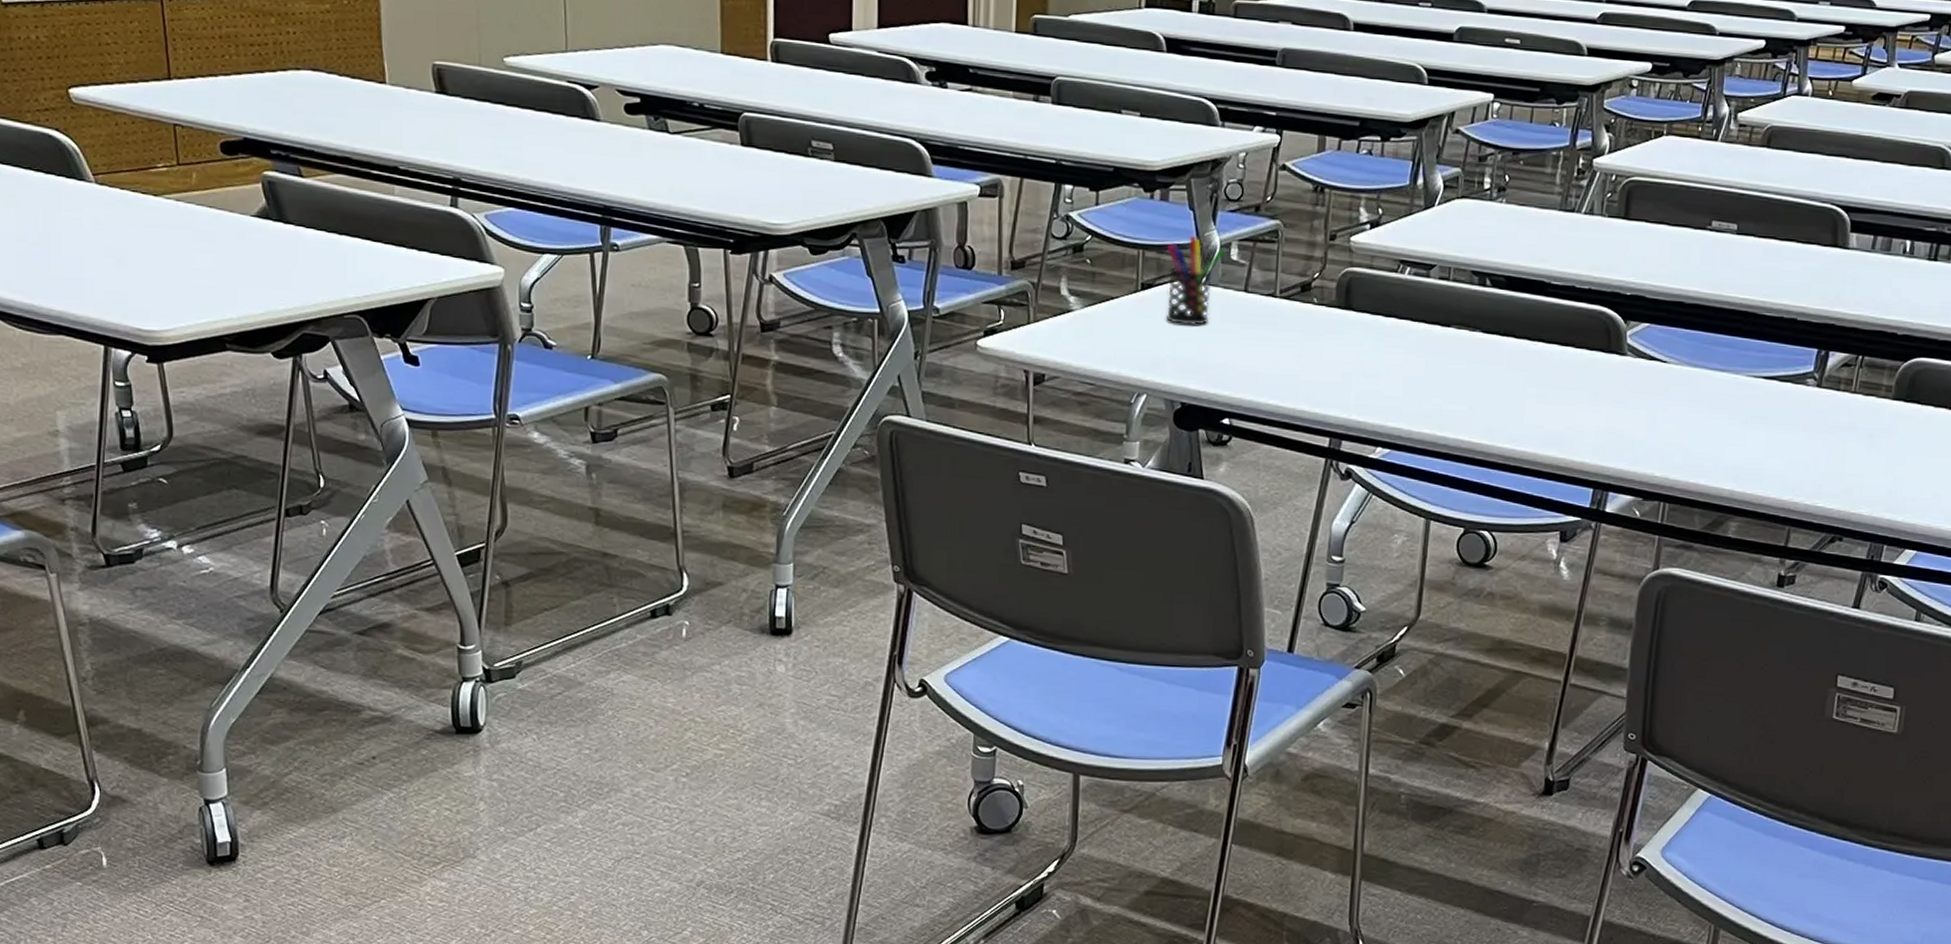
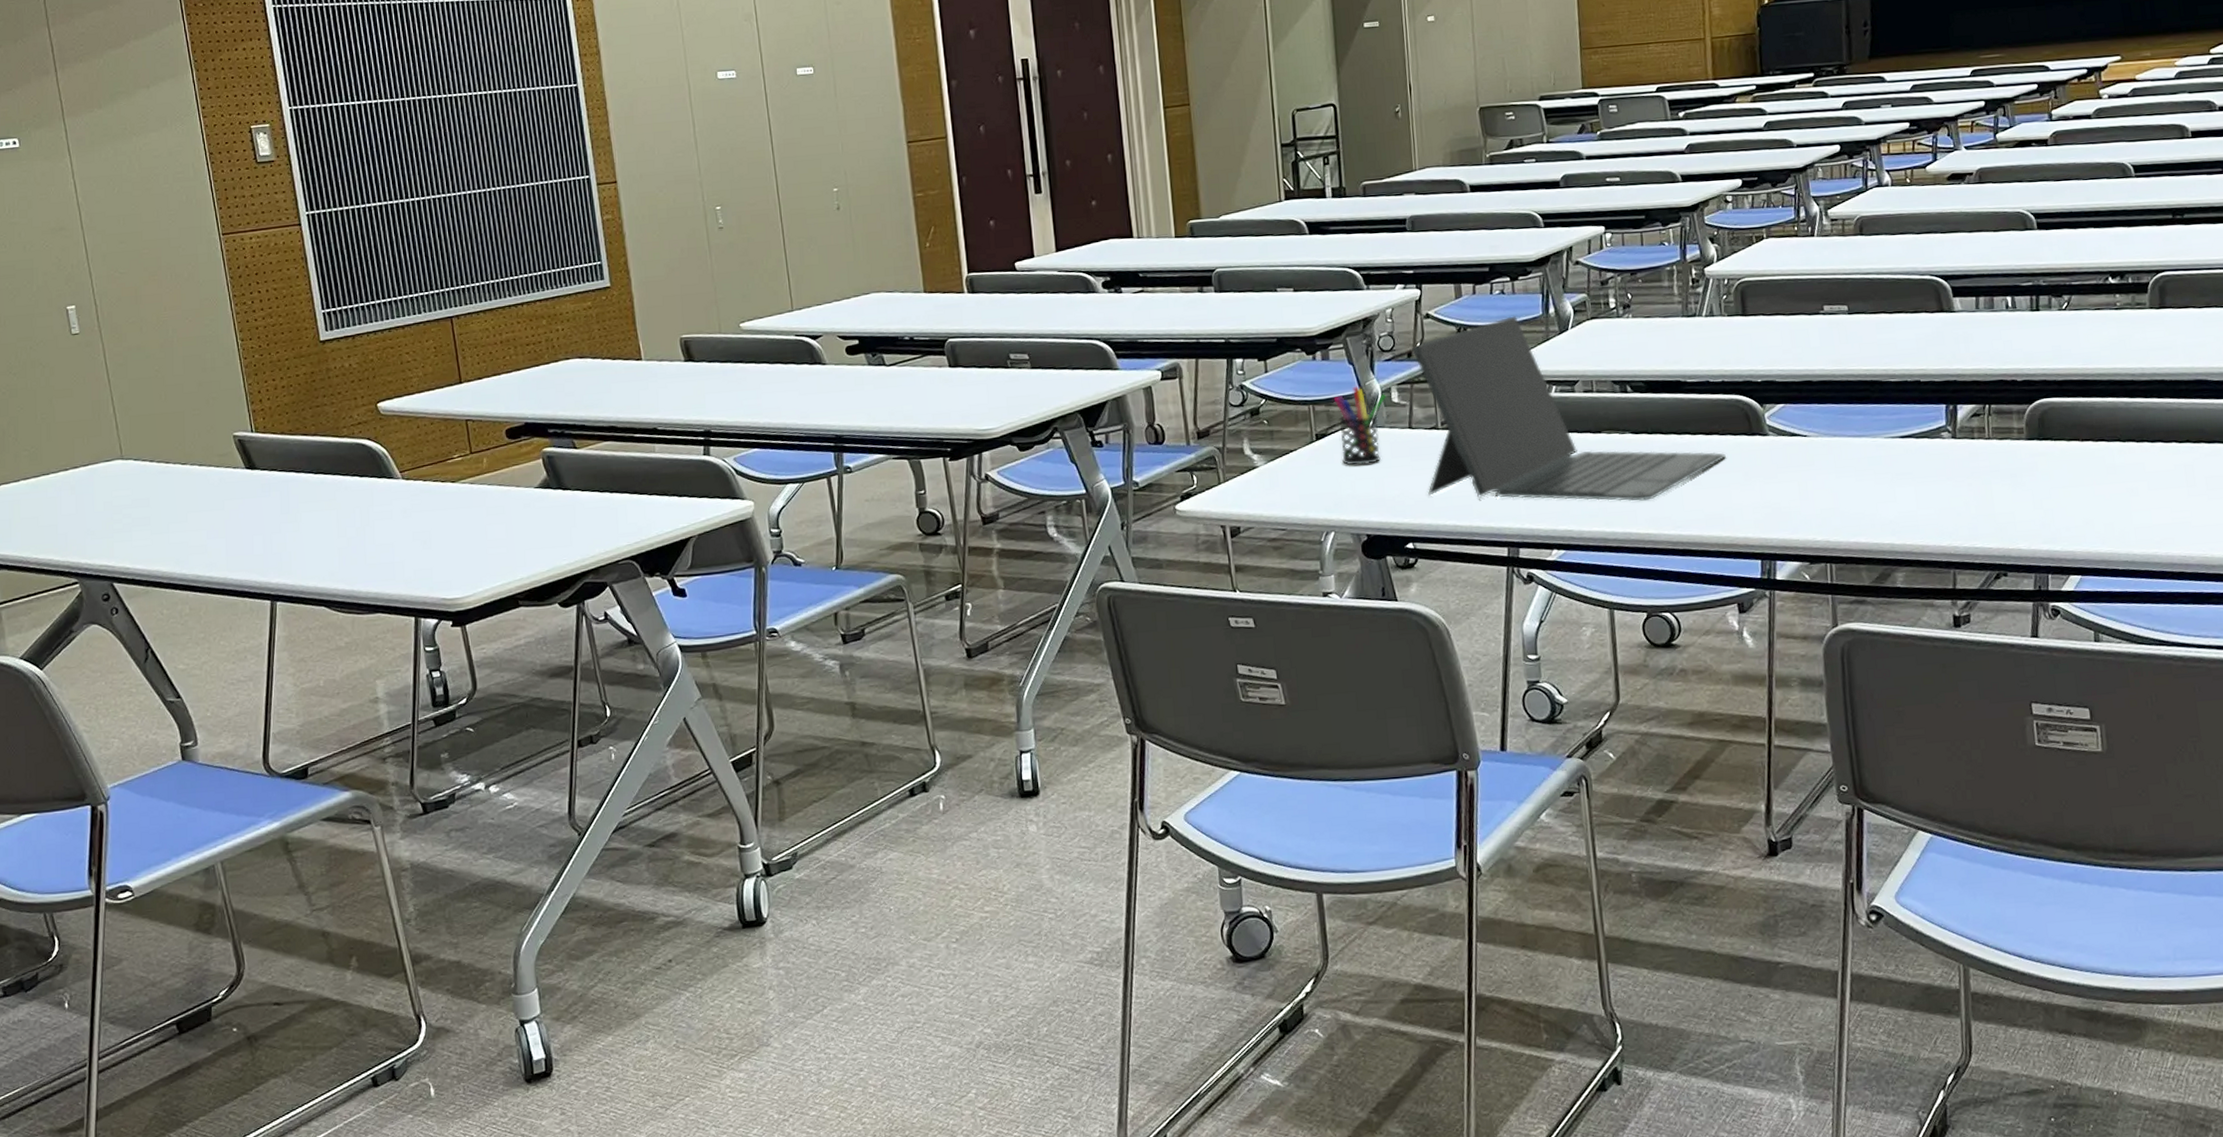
laptop computer: none [1254,181,1578,408] -> present [1411,316,1726,502]

